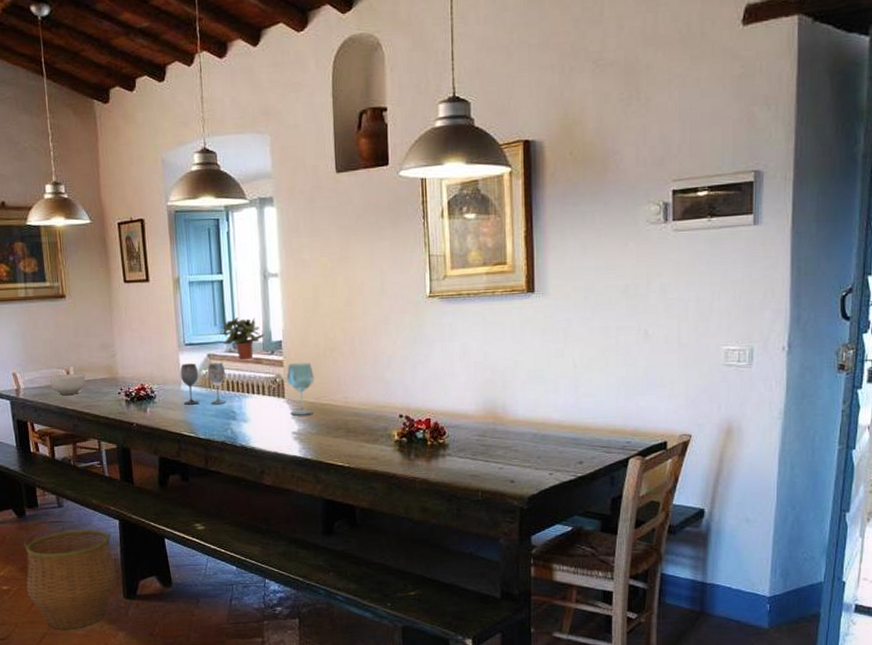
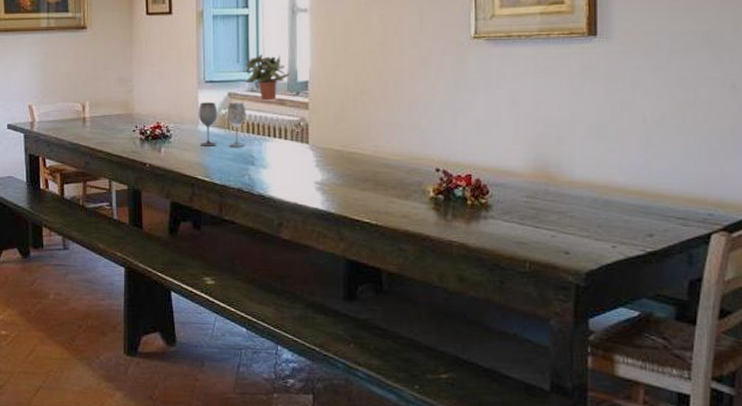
basket: present [24,530,118,629] -> none [25,275,119,384]
bowl: present [49,374,86,395] -> none [64,109,101,130]
wine glass: present [286,363,315,416] -> none [311,106,343,164]

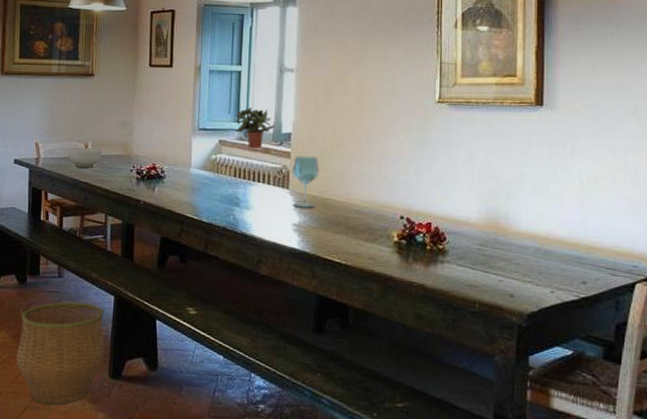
basket: none [25,275,119,384] -> present [16,302,106,405]
bowl: none [64,109,101,130] -> present [68,148,102,168]
wineglass: present [198,102,247,147] -> none [190,147,235,189]
wine glass: none [311,106,343,164] -> present [292,156,320,208]

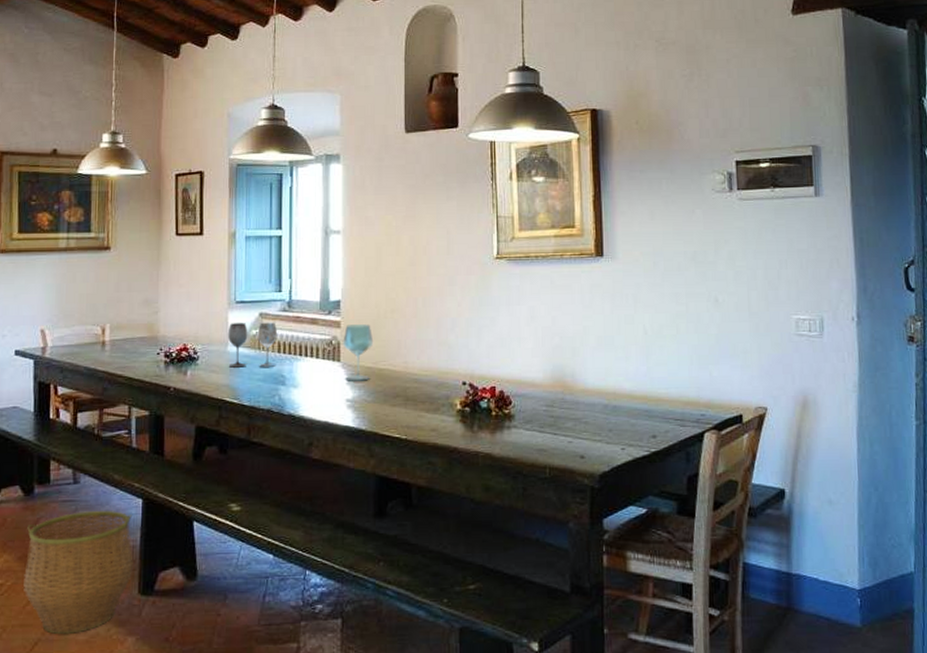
bowl: present [68,148,102,168] -> none [81,332,122,354]
wineglass: none [190,147,235,189] -> present [227,322,278,368]
potted plant: present [235,107,275,149] -> none [277,275,322,320]

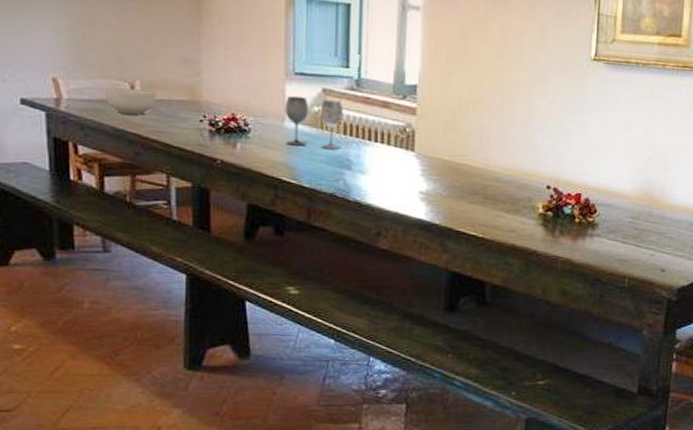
basket: present [23,511,134,634] -> none [49,282,178,403]
bowl: none [81,332,122,354] -> present [104,87,156,115]
wine glass: present [343,324,374,381] -> none [418,113,453,175]

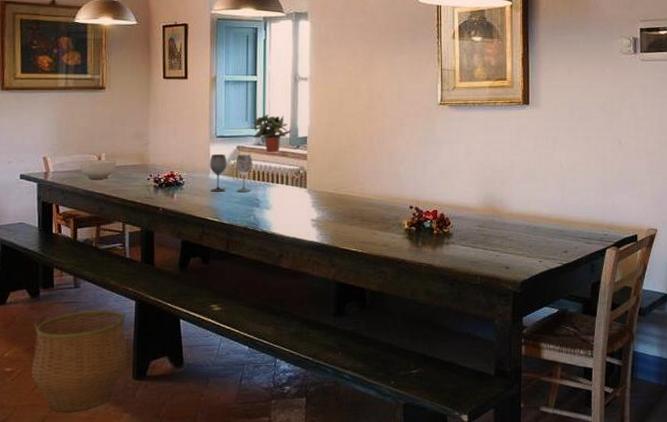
basket: none [49,282,178,403] -> present [32,311,128,412]
potted plant: none [343,50,396,102] -> present [252,115,291,153]

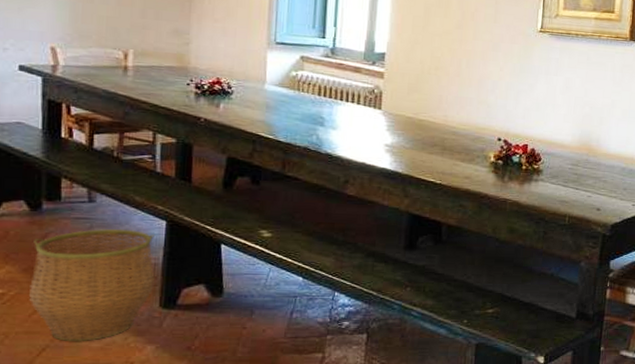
bowl: present [79,160,117,179] -> none [99,55,148,80]
wineglass: present [209,154,253,192] -> none [265,62,319,108]
potted plant: present [252,115,291,153] -> none [320,23,367,68]

